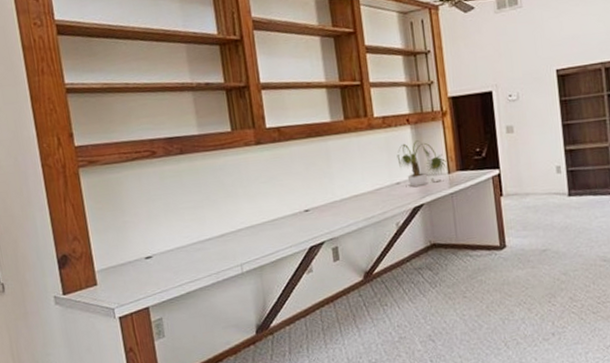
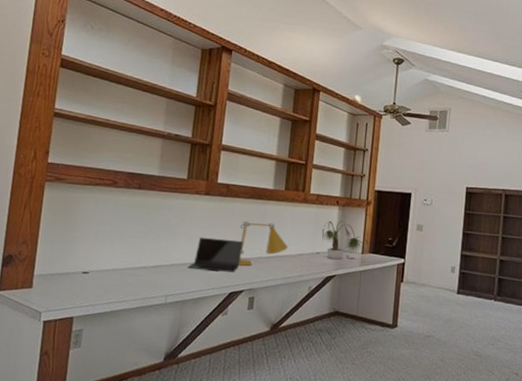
laptop: none [256,187,313,230] -> present [187,237,243,273]
table lamp: none [303,160,363,216] -> present [238,220,288,267]

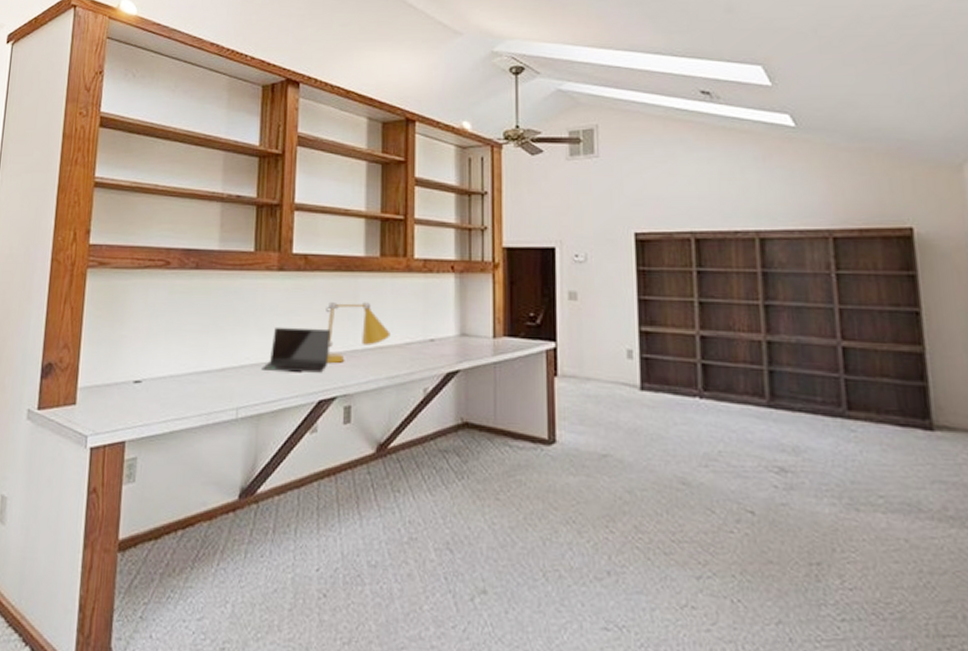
plant: present [322,220,363,260] -> none [435,293,493,349]

